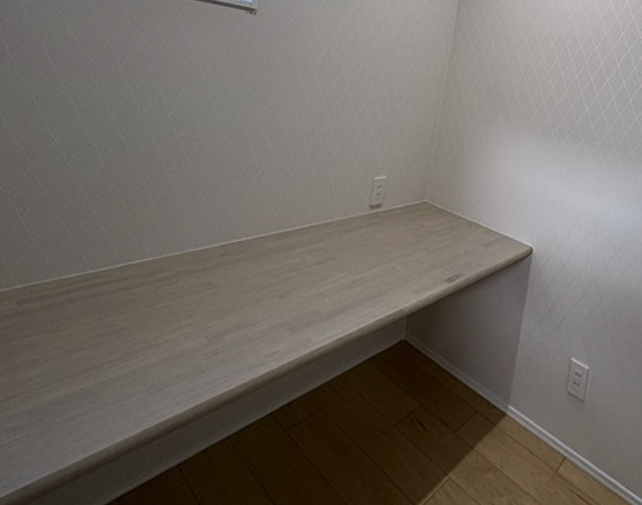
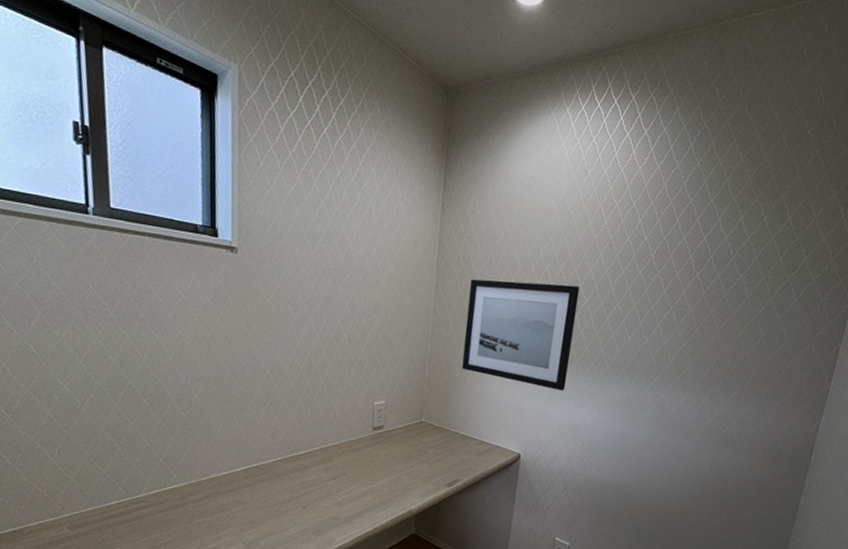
wall art: none [471,51,601,177] -> present [461,279,580,391]

